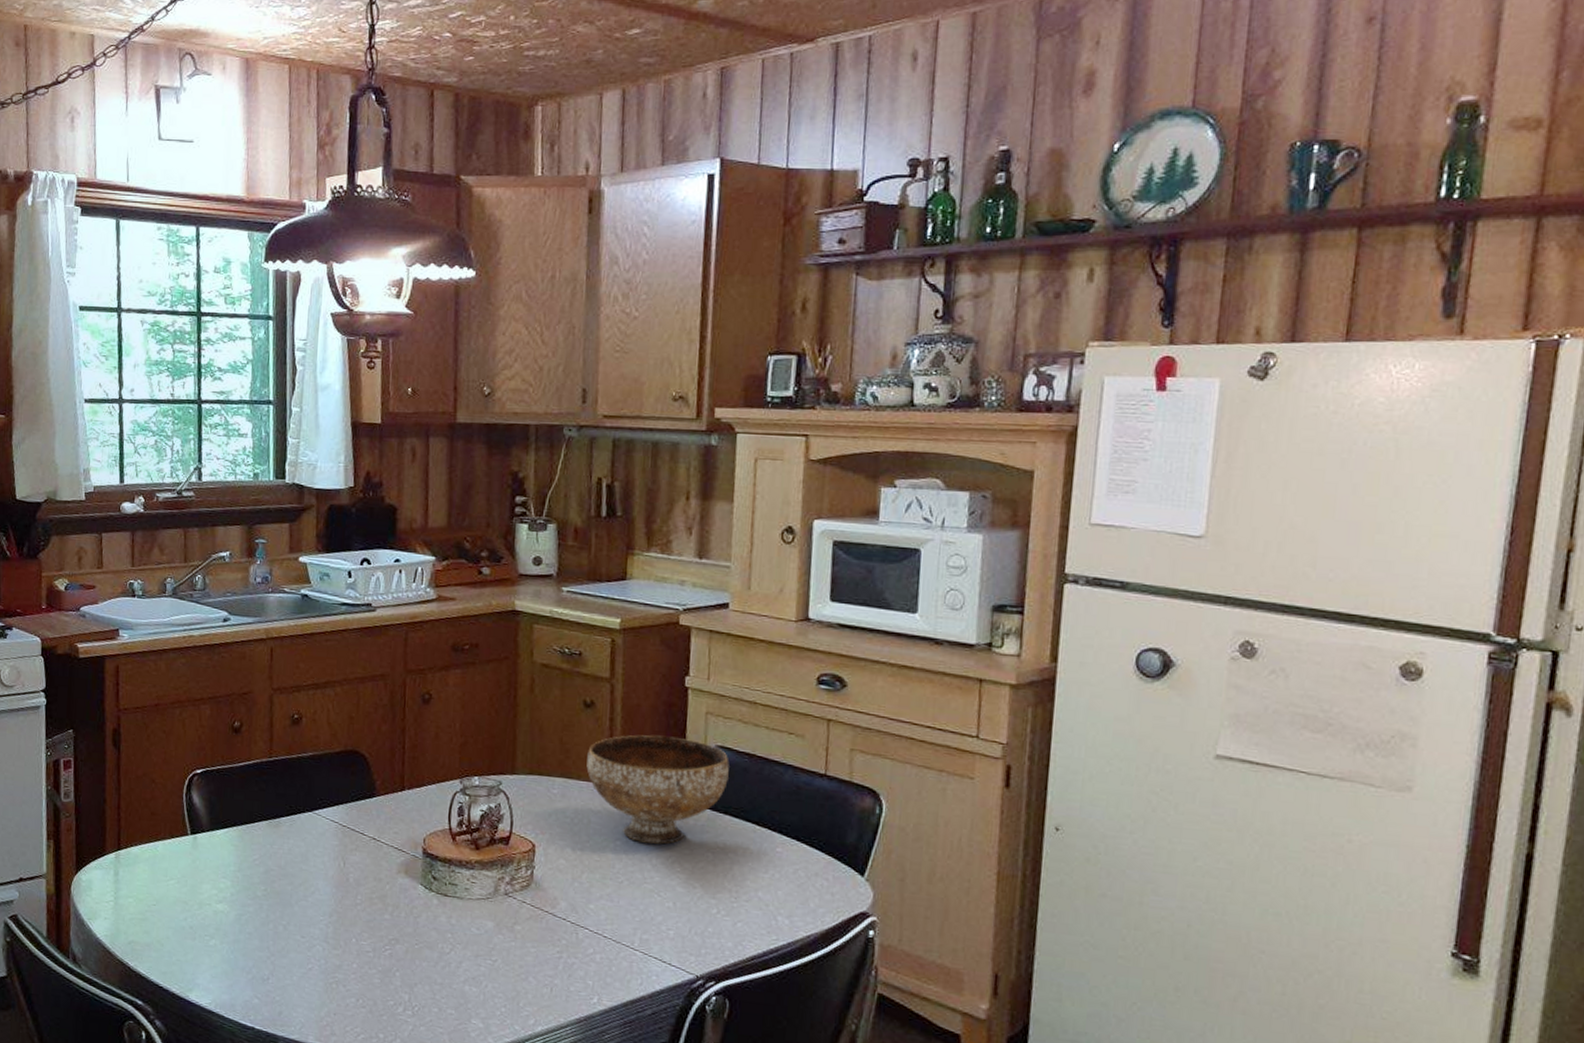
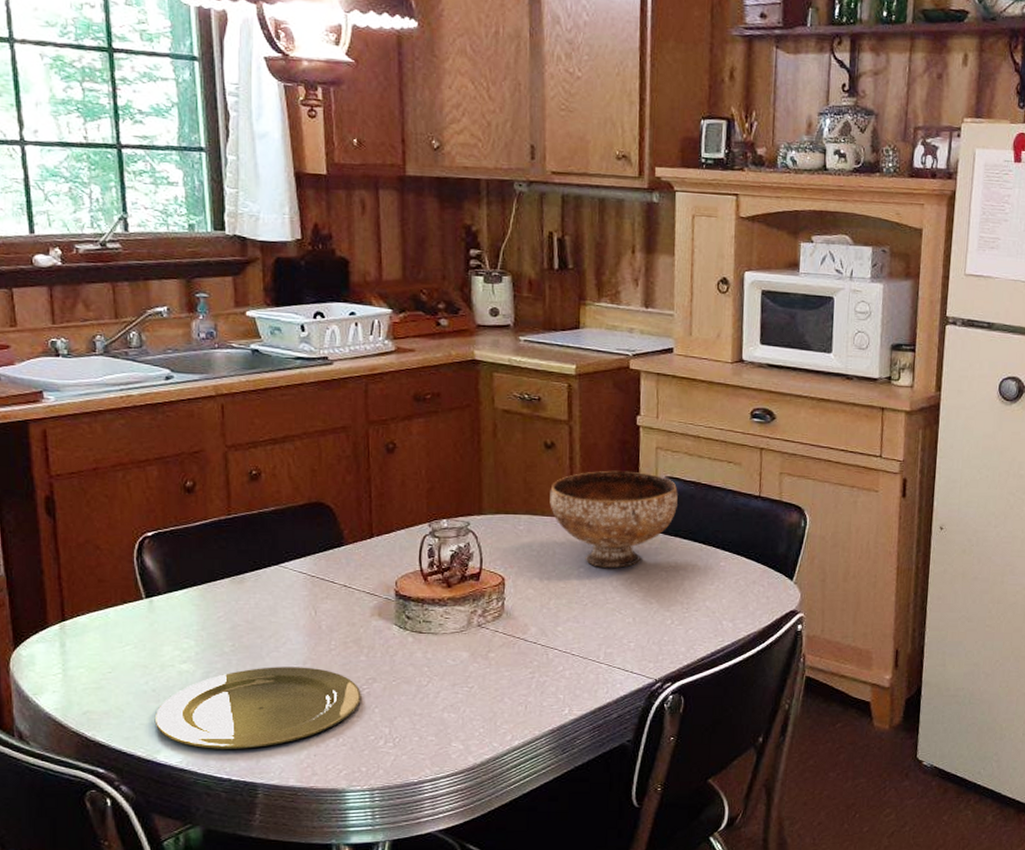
plate: none [189,915,384,999] -> present [154,667,361,749]

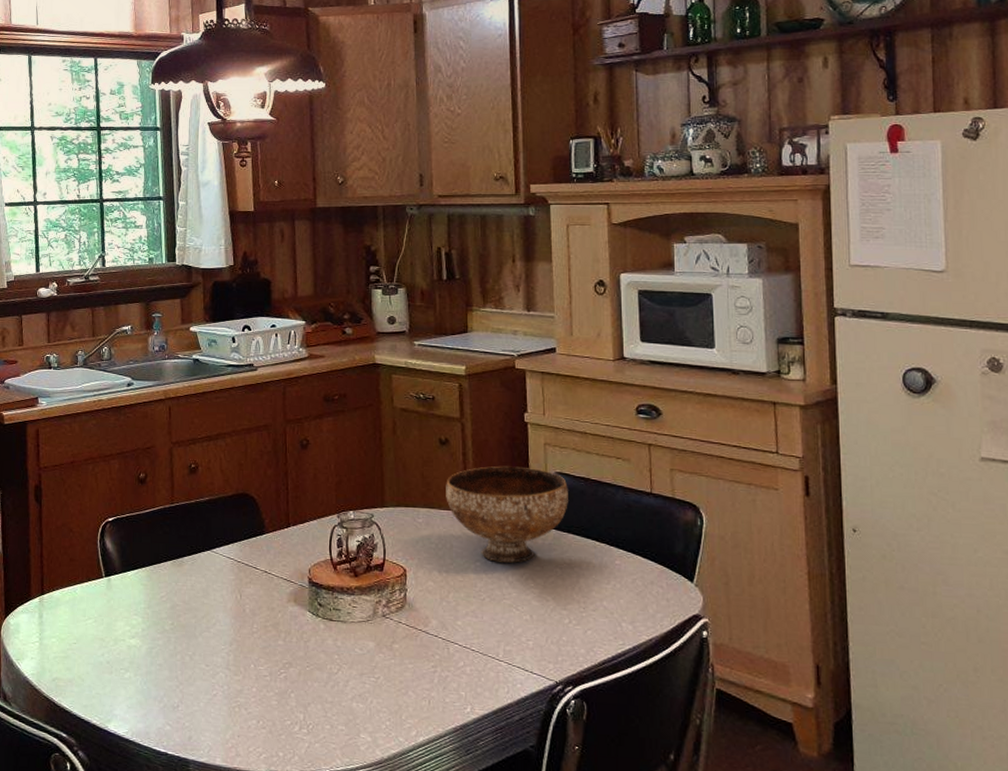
plate: present [154,667,361,749] -> none [107,646,279,725]

